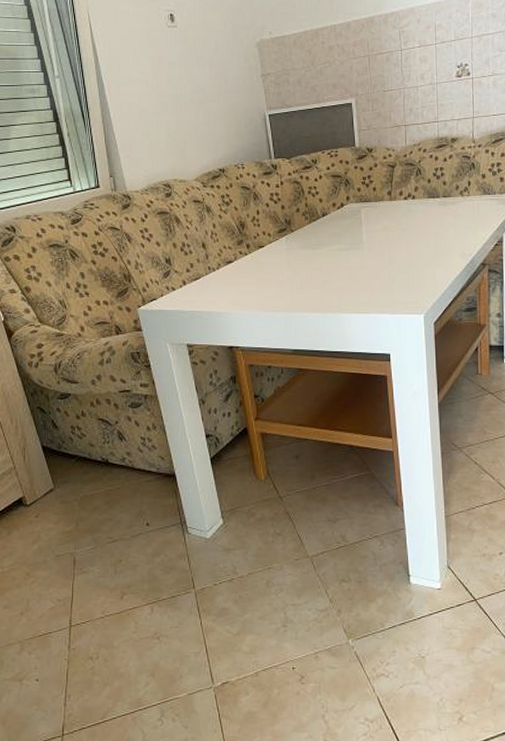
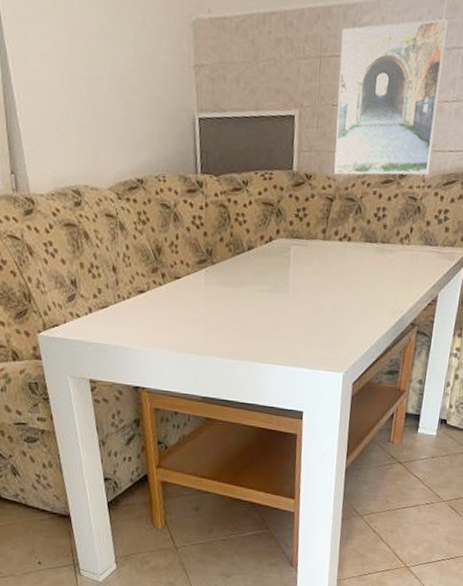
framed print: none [384,14,478,146] -> present [334,18,449,175]

